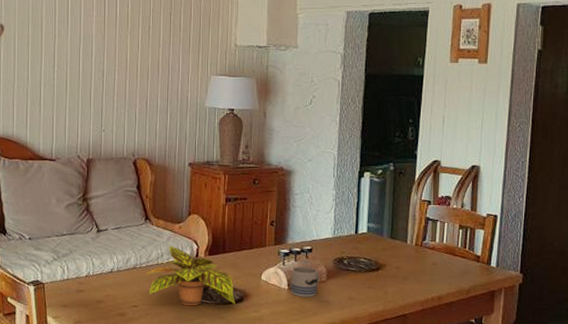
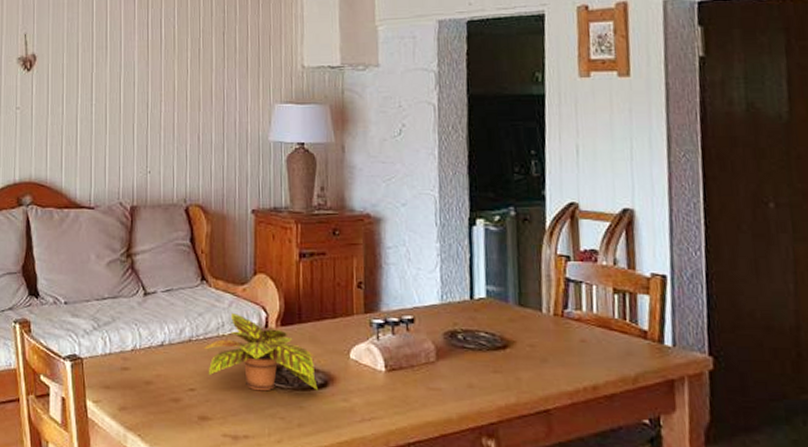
mug: present [290,267,319,297] -> none [387,342,427,383]

